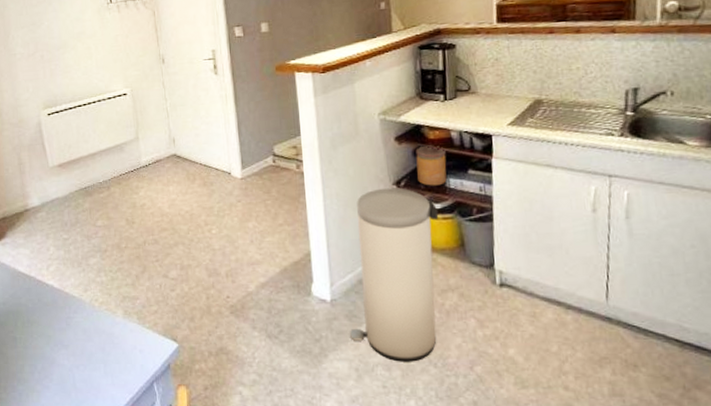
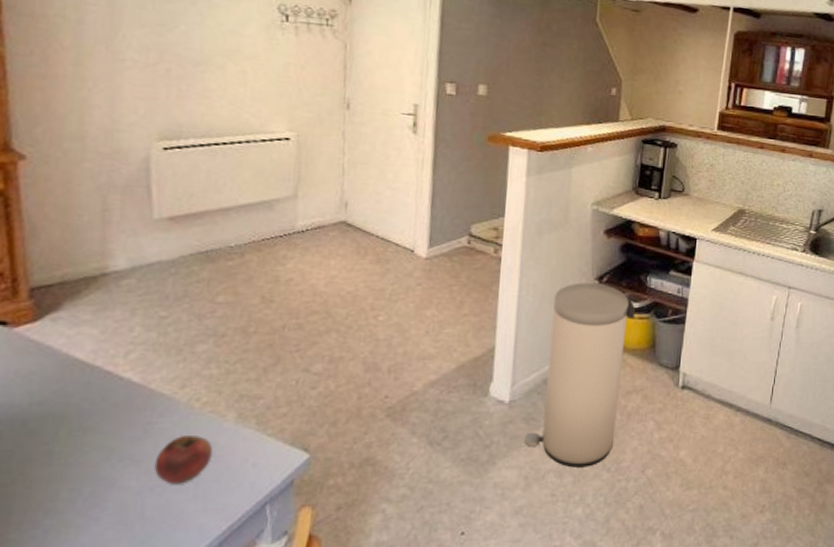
fruit: none [76,328,112,364] -> present [154,436,213,485]
jar: present [415,145,447,186] -> none [621,242,652,284]

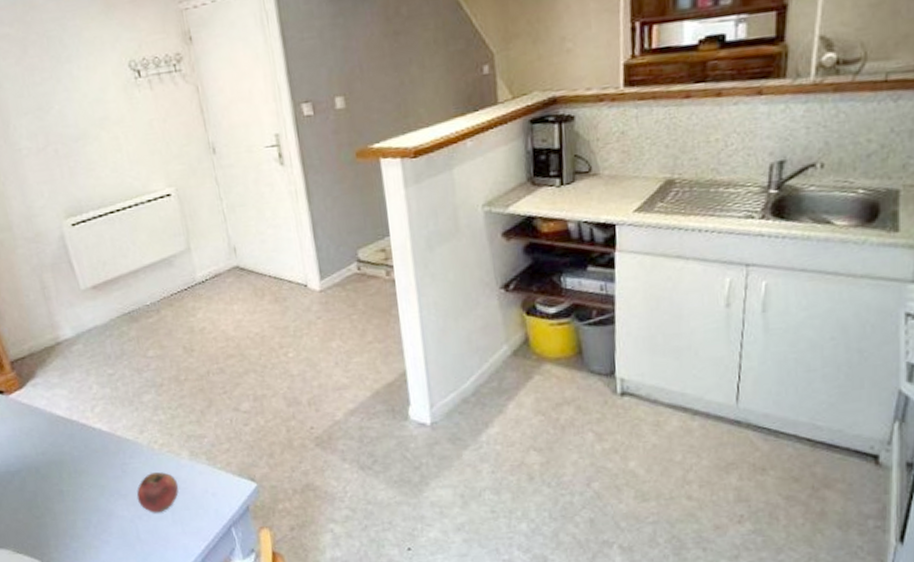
pedal bin: present [525,282,636,468] -> none [454,292,554,485]

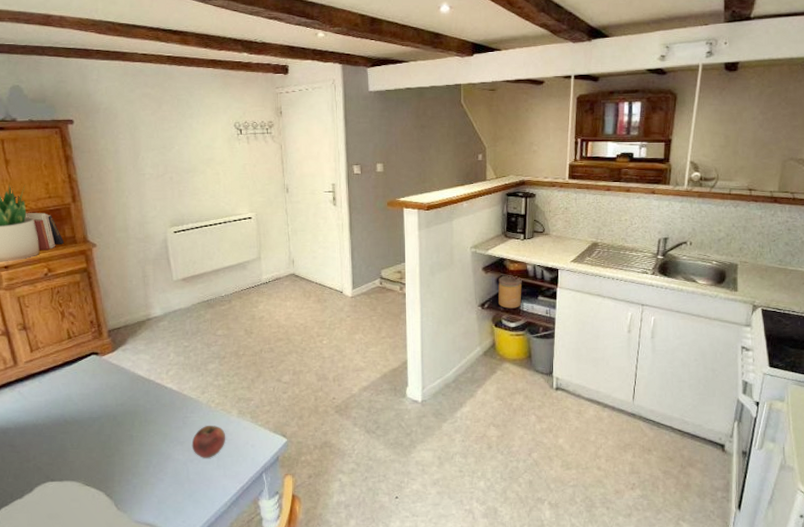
jar: none [526,239,563,288] -> present [498,275,522,309]

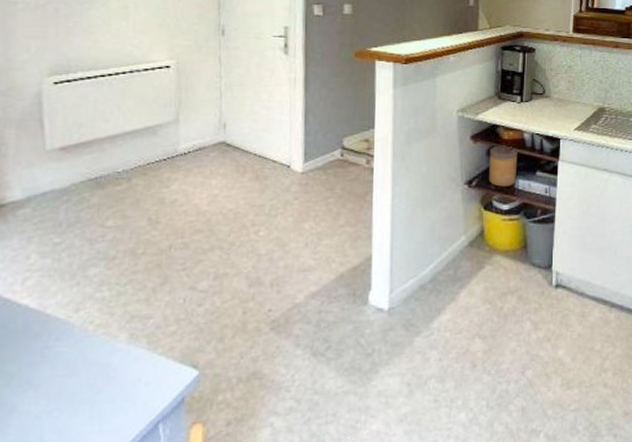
fruit: present [191,426,226,458] -> none [51,357,107,408]

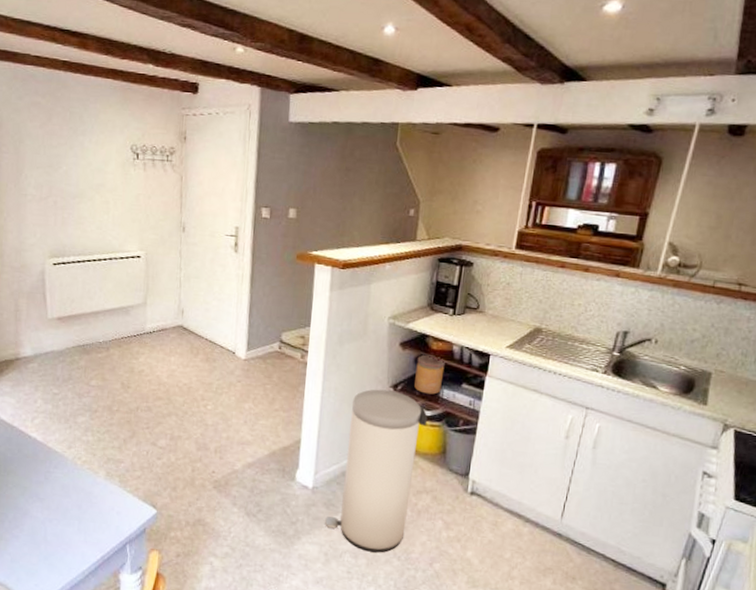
pedal bin: none [405,187,506,372] -> present [325,389,428,553]

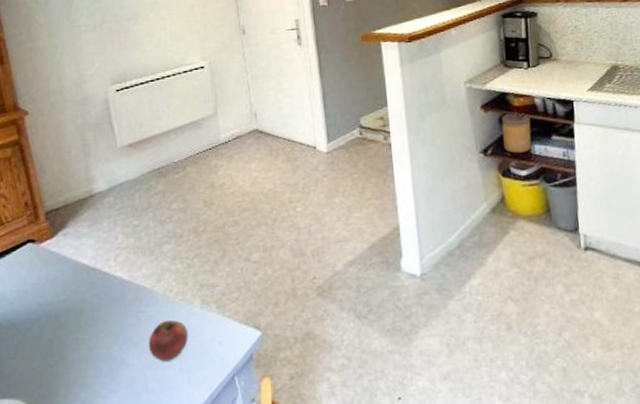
fruit: none [52,484,90,520] -> present [148,320,189,362]
pedal bin: present [325,389,428,553] -> none [440,156,526,334]

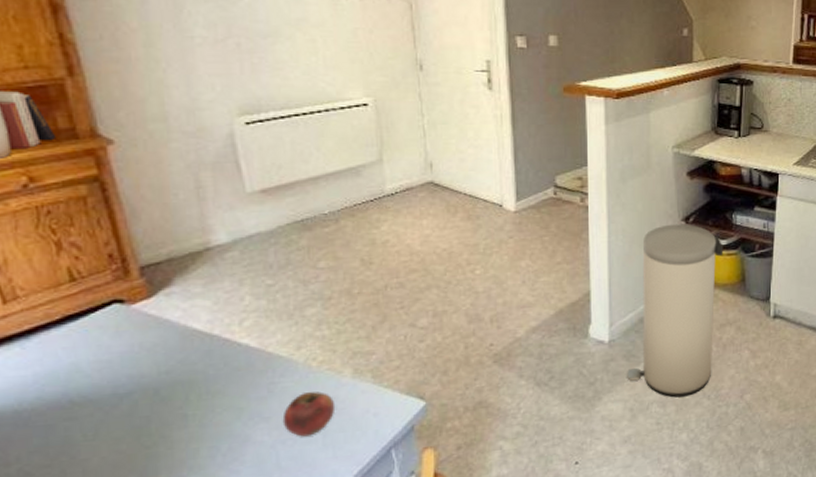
pedal bin: none [440,156,526,334] -> present [627,224,724,398]
jar: present [501,112,532,153] -> none [706,181,735,223]

